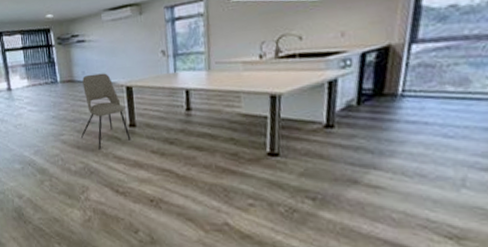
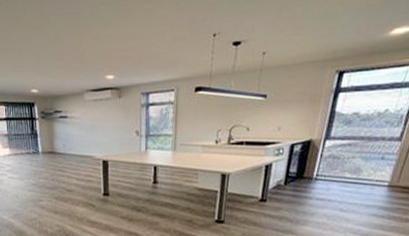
dining chair: present [81,73,131,150] -> none [59,147,104,215]

